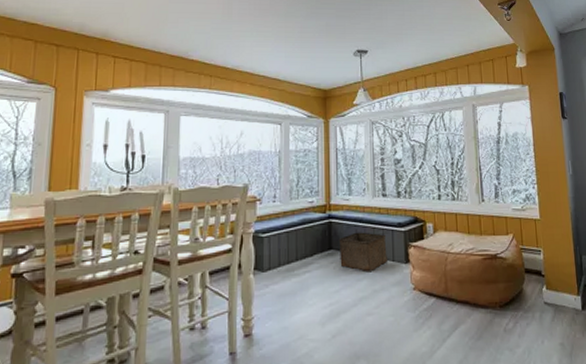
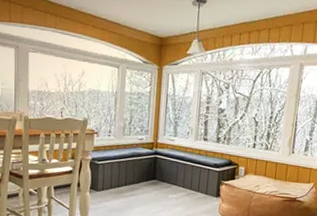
storage bin: present [338,232,389,273] -> none [161,168,203,201]

